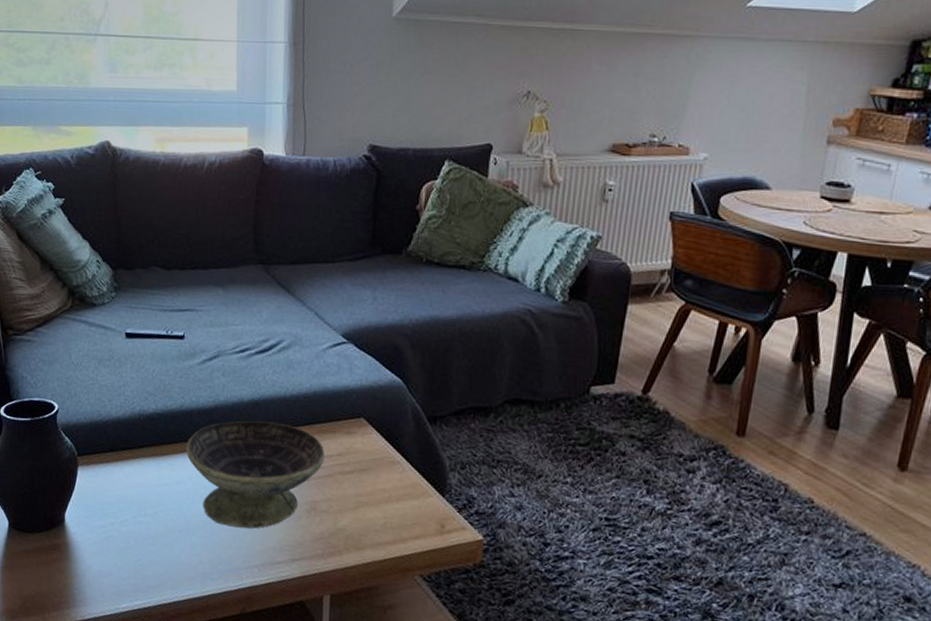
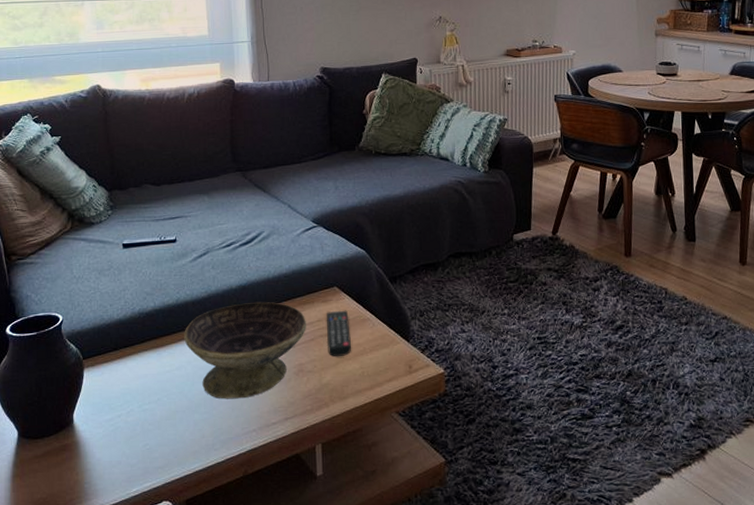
remote control: none [346,445,376,501] -> present [326,310,352,357]

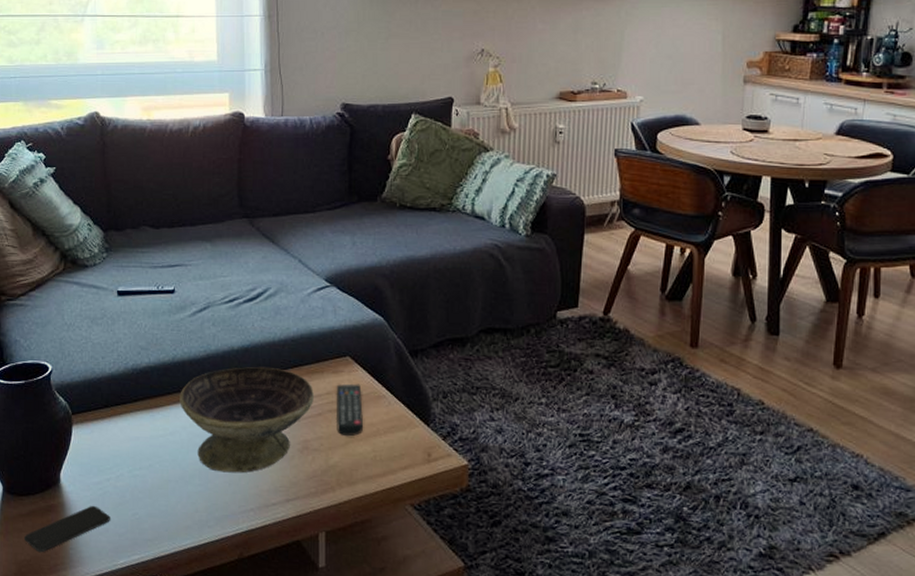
smartphone: none [39,440,122,490] -> present [23,505,110,553]

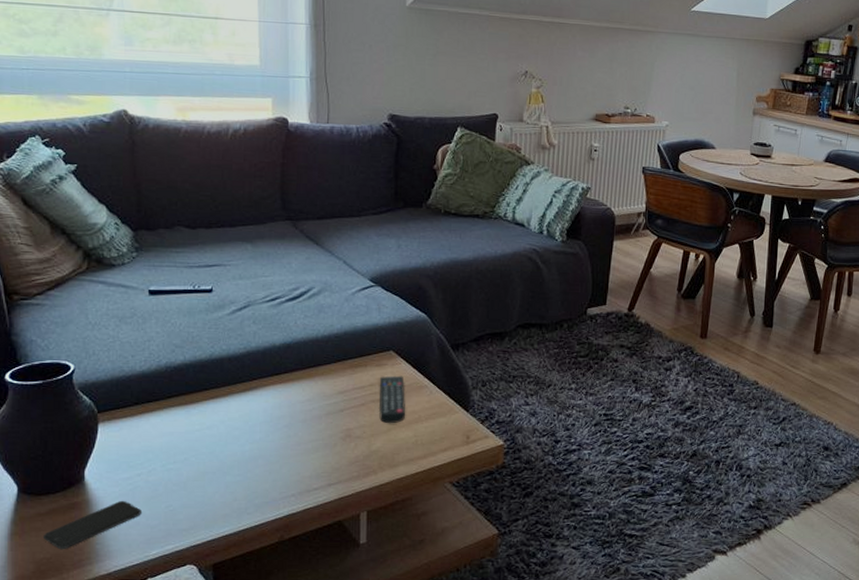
decorative bowl: present [180,366,314,473] -> none [217,361,357,462]

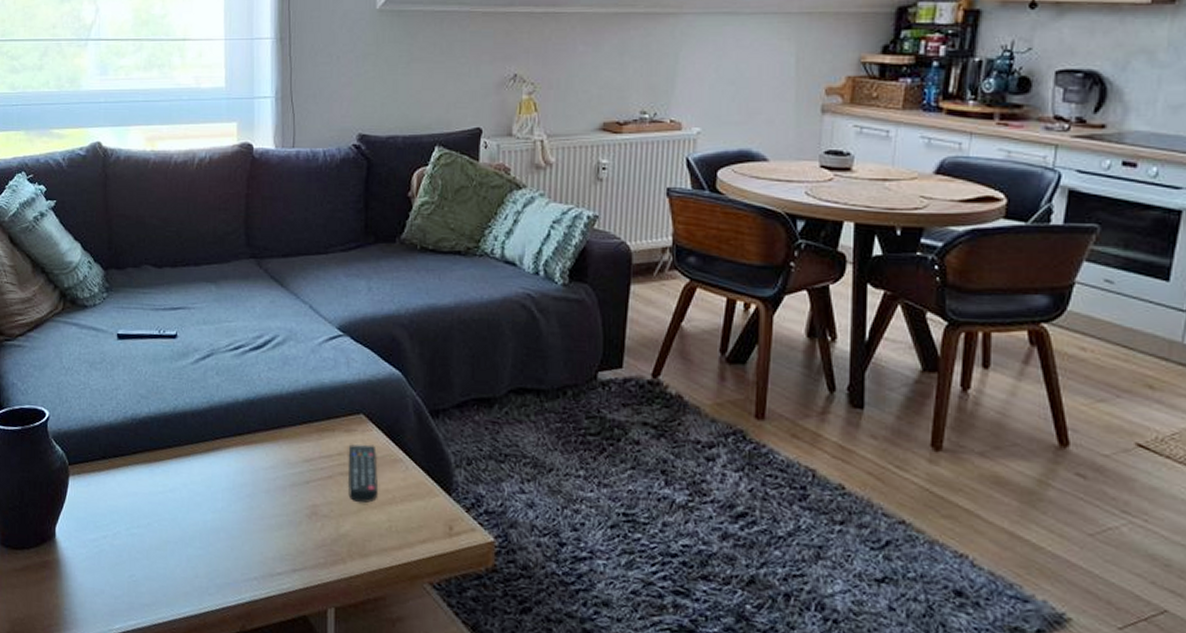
smartphone: present [42,500,141,550] -> none [17,563,106,612]

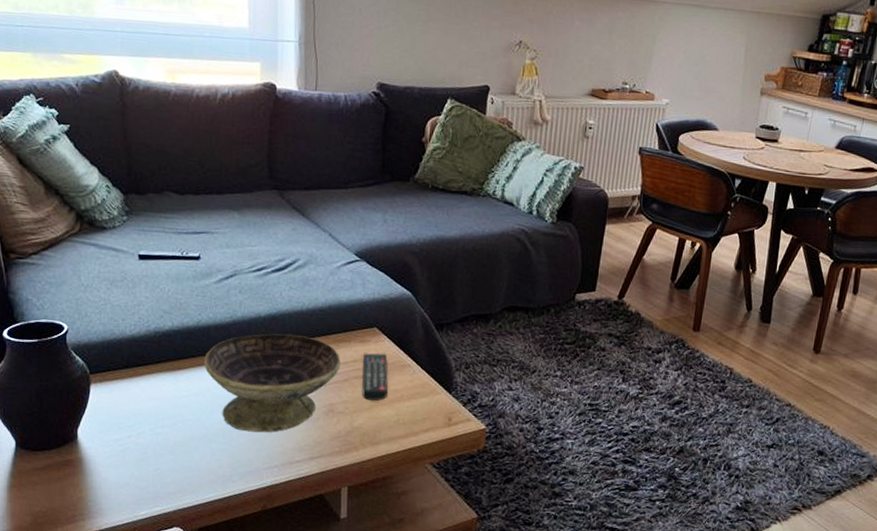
decorative bowl: none [180,421,324,538] -> present [204,333,341,433]

